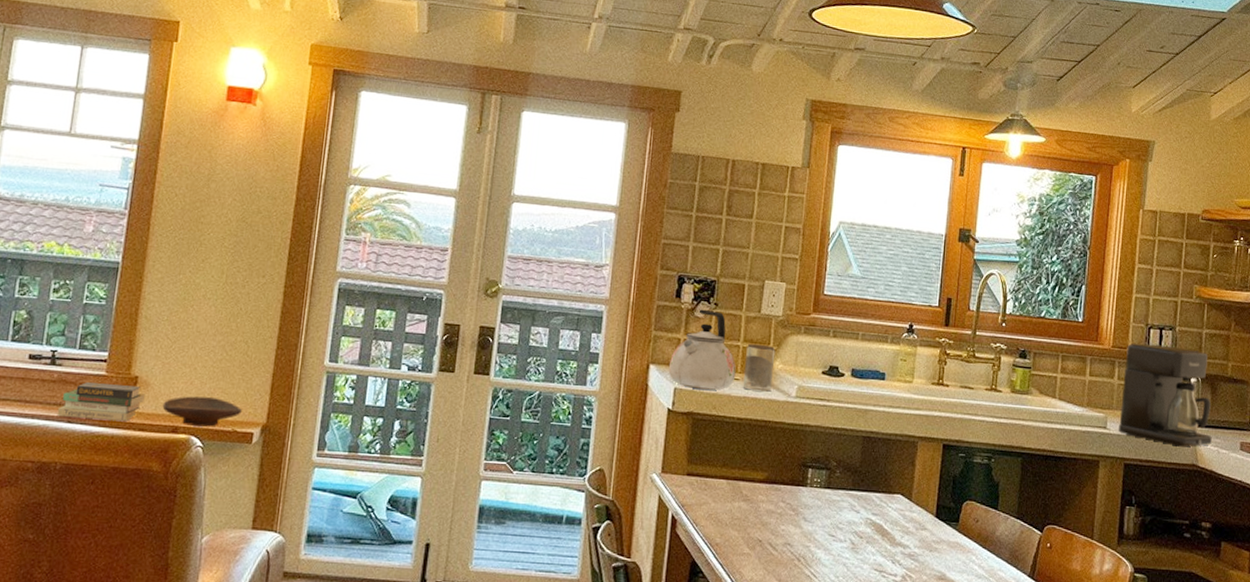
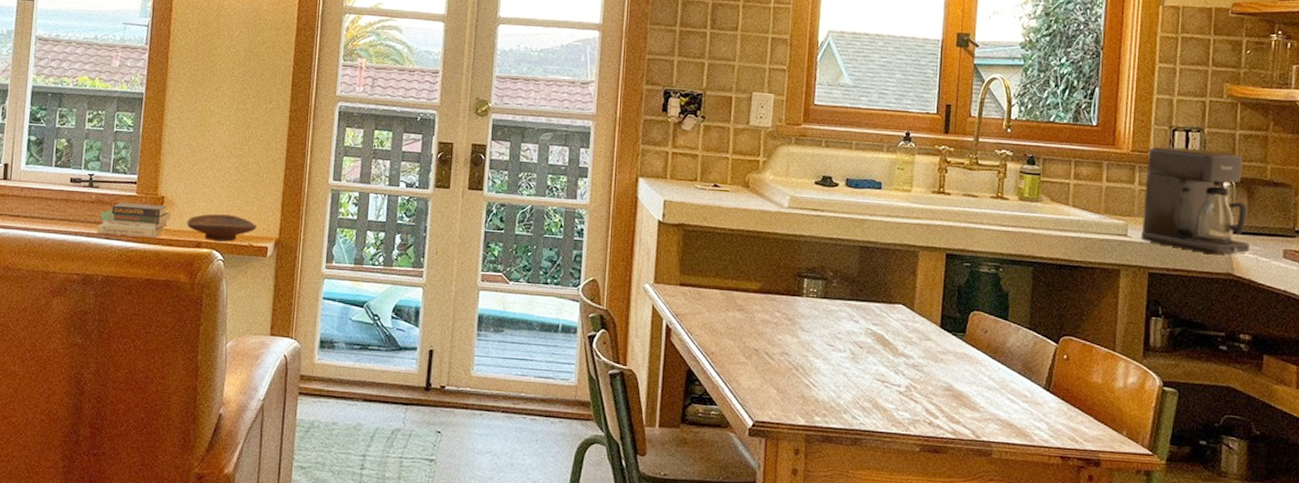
kettle: present [668,309,736,391] -> none [657,122,726,203]
jar: present [742,343,776,392] -> none [733,155,766,203]

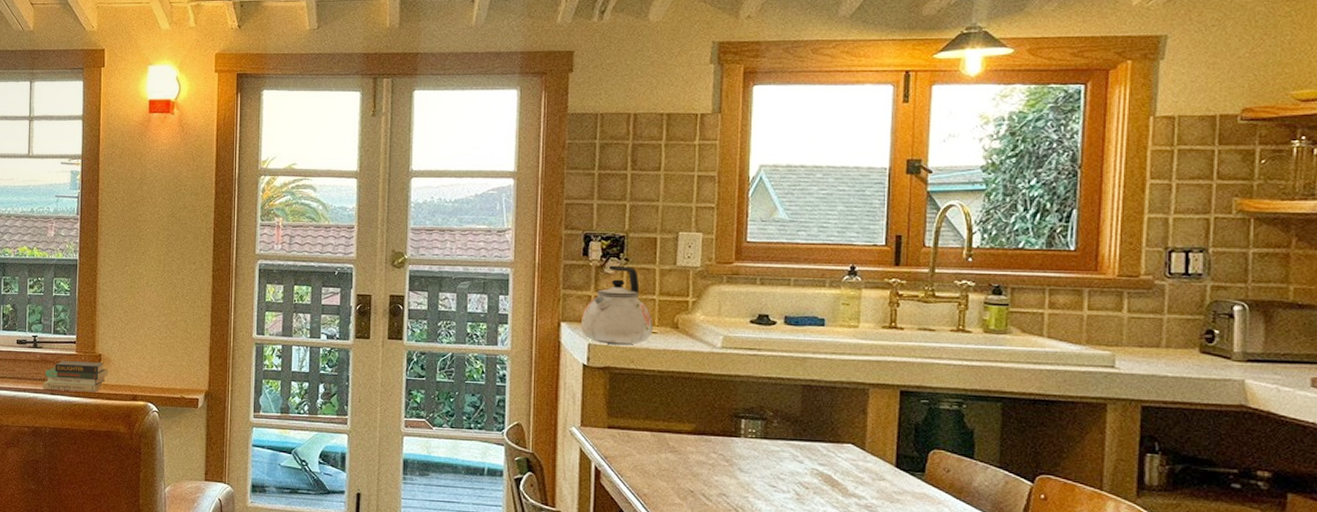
decorative bowl: present [186,214,257,242] -> none [123,369,187,395]
kettle: none [657,122,726,203] -> present [580,265,653,345]
coffee maker: present [1140,146,1250,255] -> none [1130,270,1268,386]

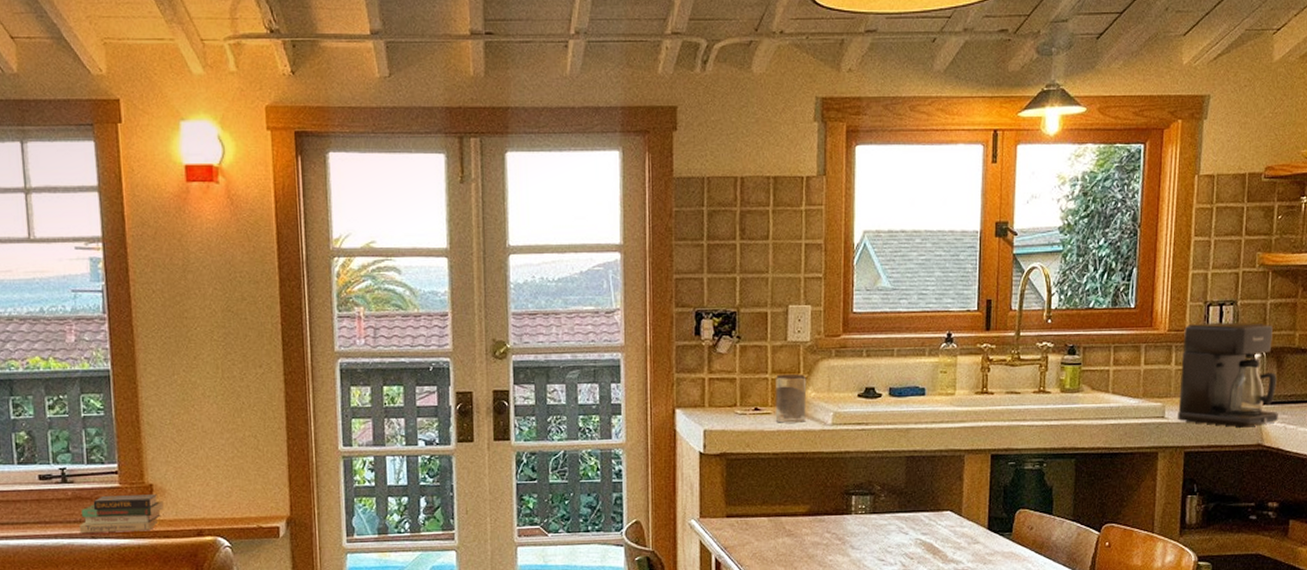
kettle: present [580,265,653,345] -> none [695,344,767,429]
jar: none [661,296,696,344] -> present [775,373,807,423]
coffee maker: none [1130,270,1268,386] -> present [1177,322,1278,428]

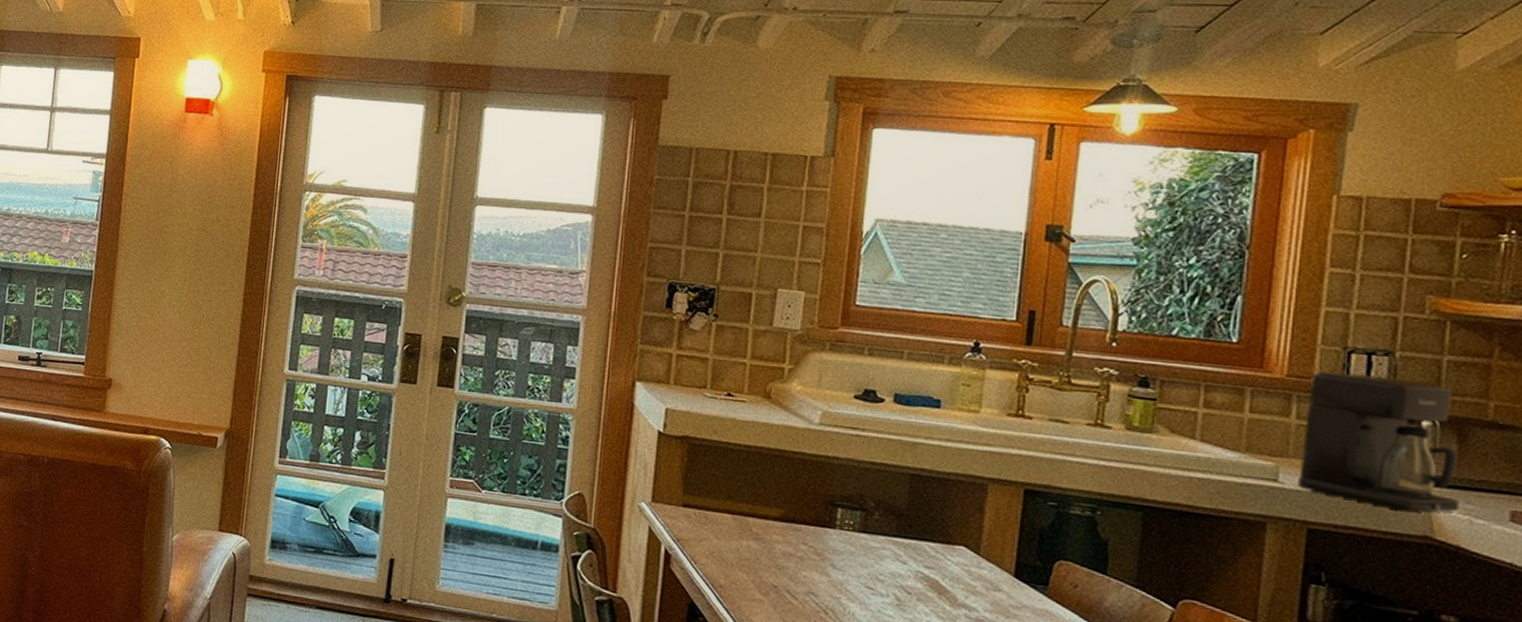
books: present [78,494,164,533] -> none [43,383,119,421]
jar: present [775,373,807,423] -> none [750,360,793,417]

